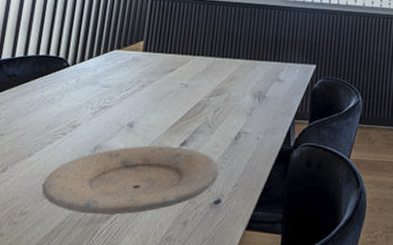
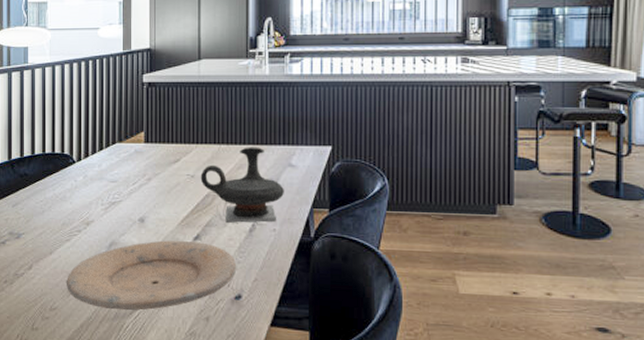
teapot: none [193,61,271,132] -> present [200,147,284,224]

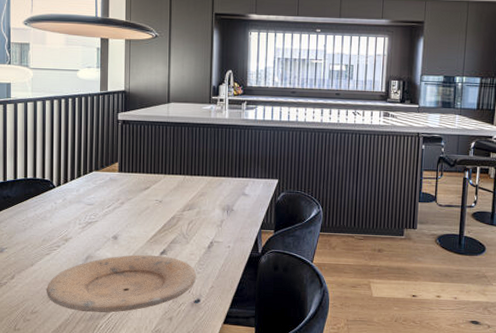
teapot: present [200,147,284,224] -> none [167,178,238,241]

